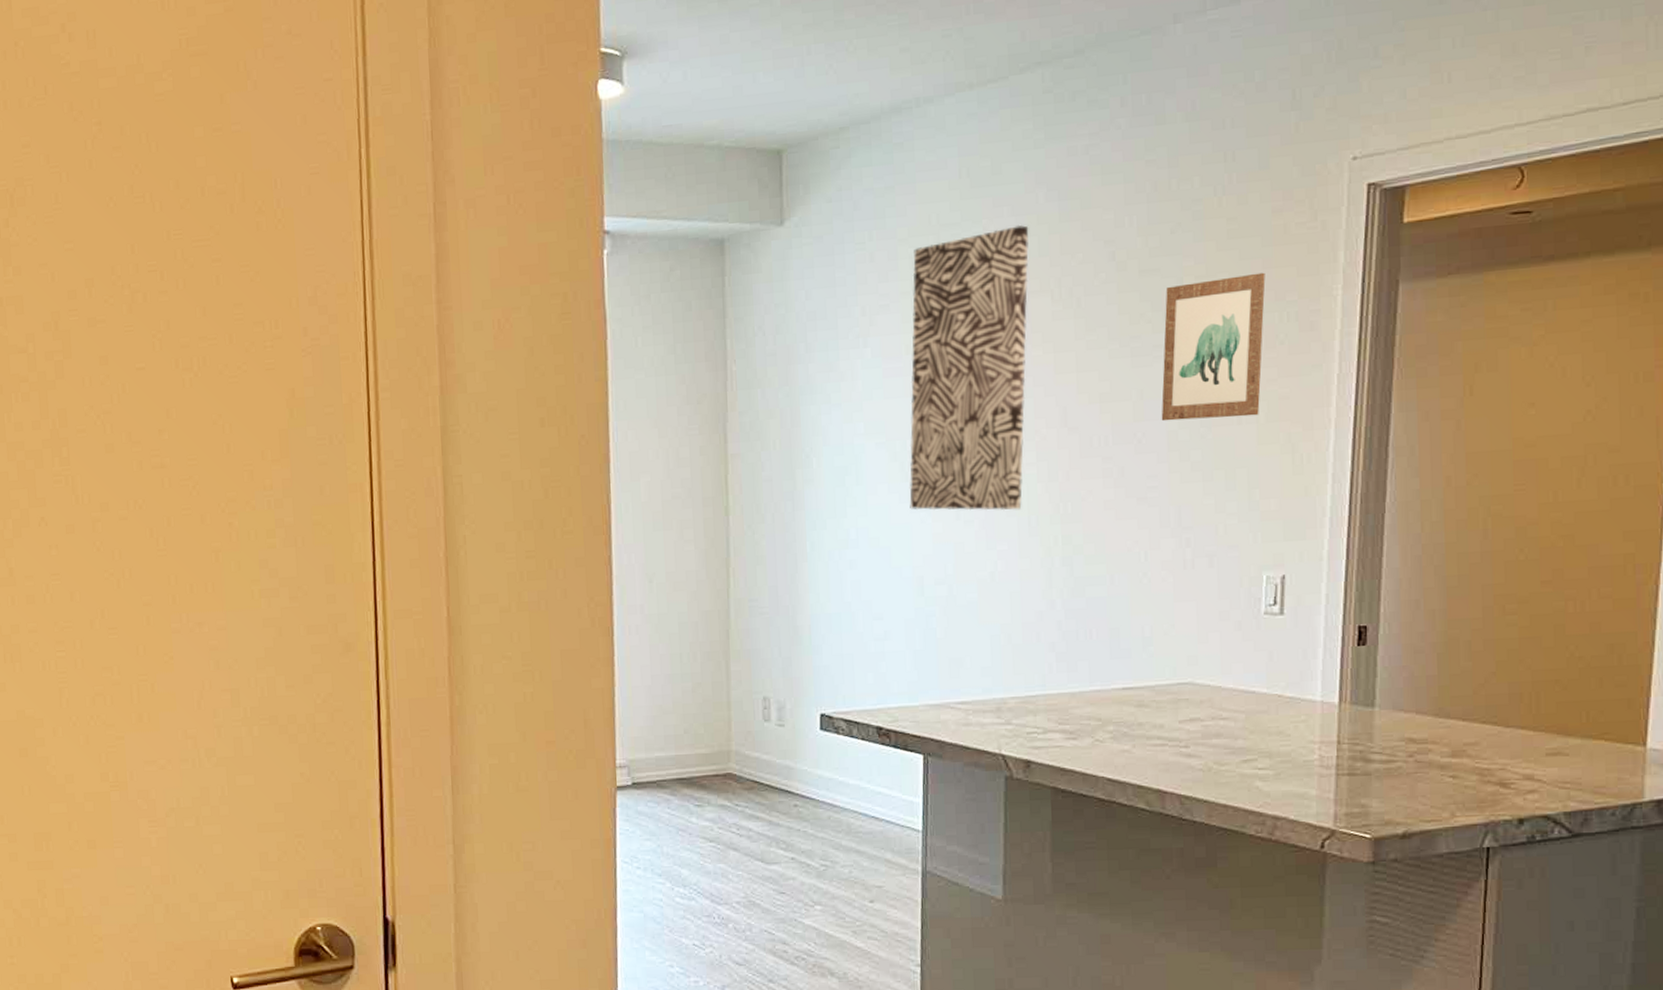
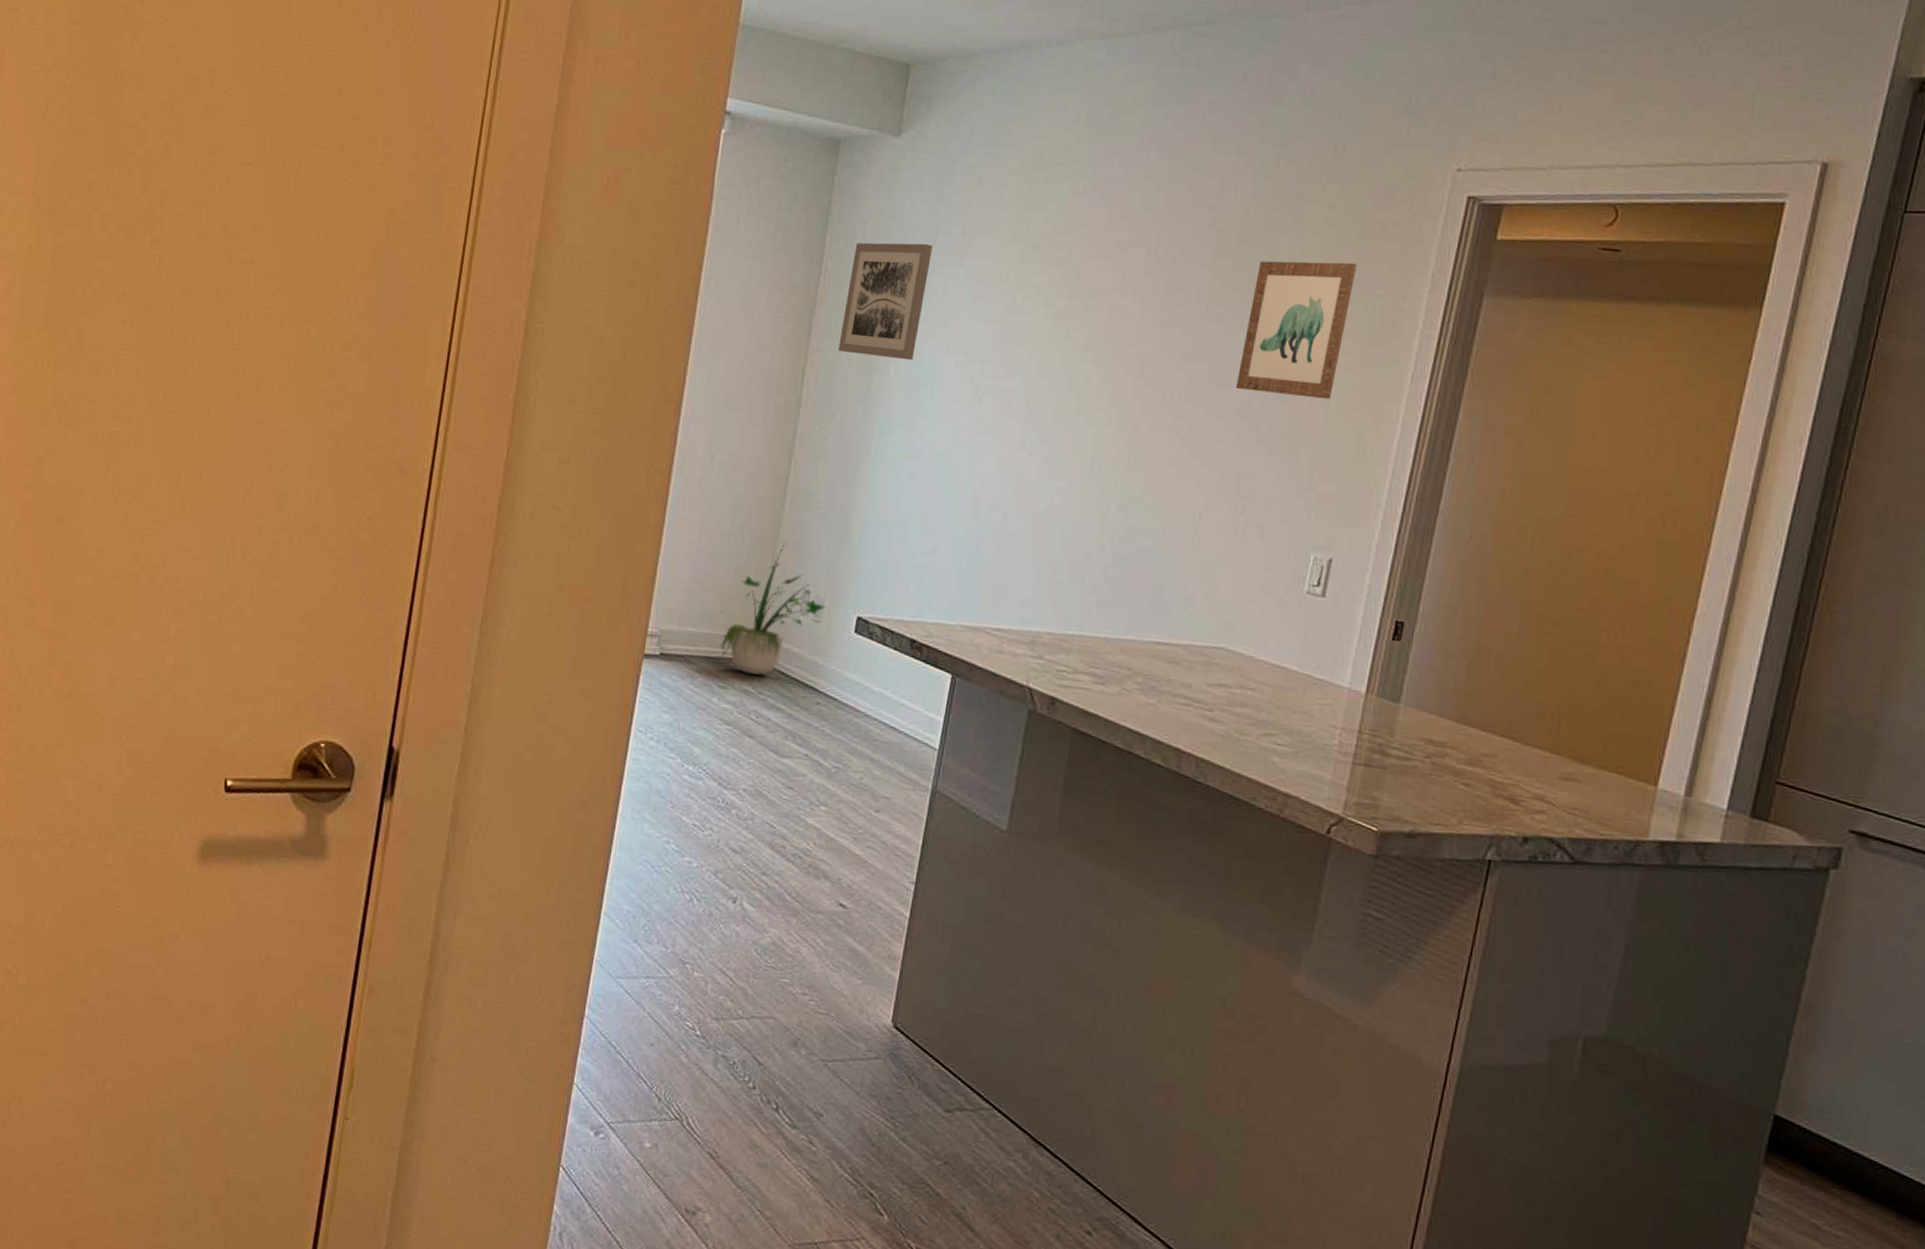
potted plant: none [689,652,788,788] -> present [719,542,826,675]
wall art: none [756,329,835,453] -> present [838,242,933,361]
wall art: present [909,224,1029,511] -> none [978,176,1137,451]

